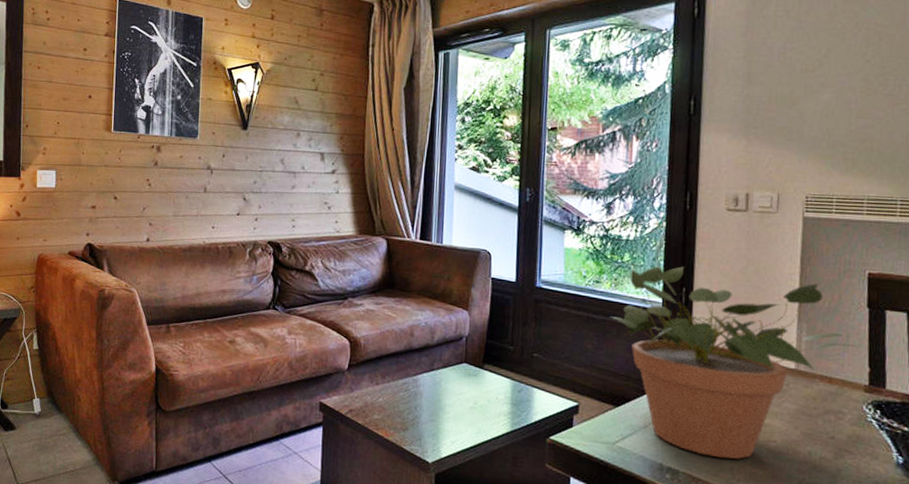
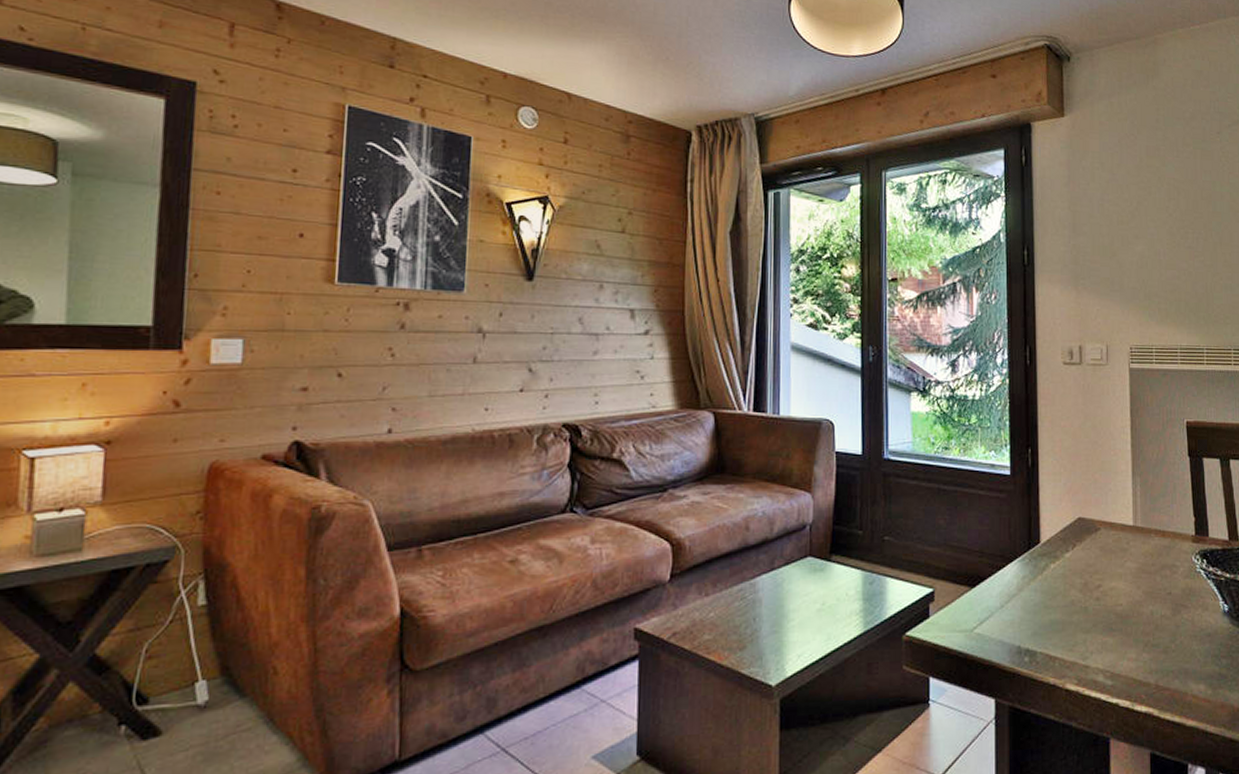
potted plant: present [611,266,858,459] -> none [961,426,1183,631]

